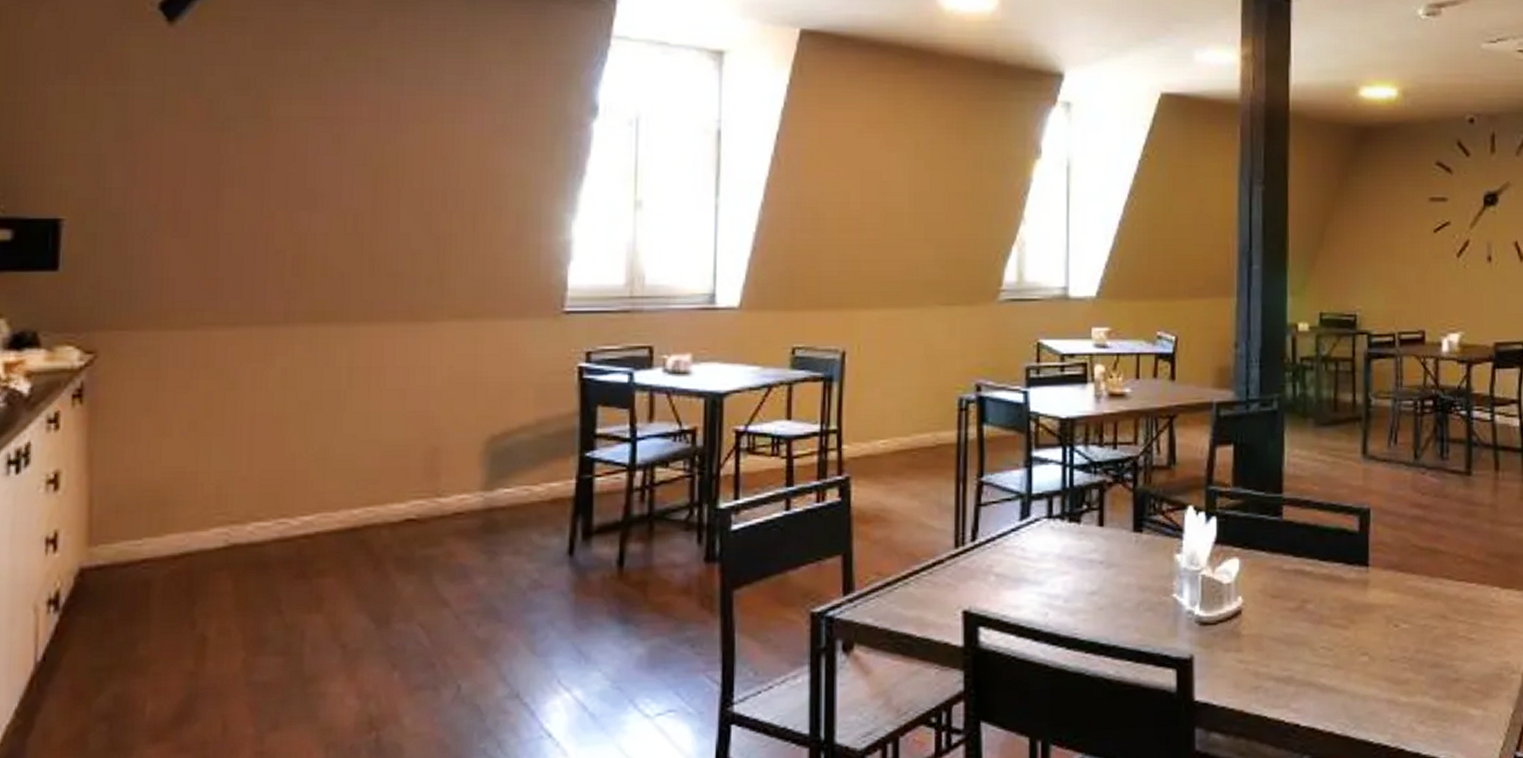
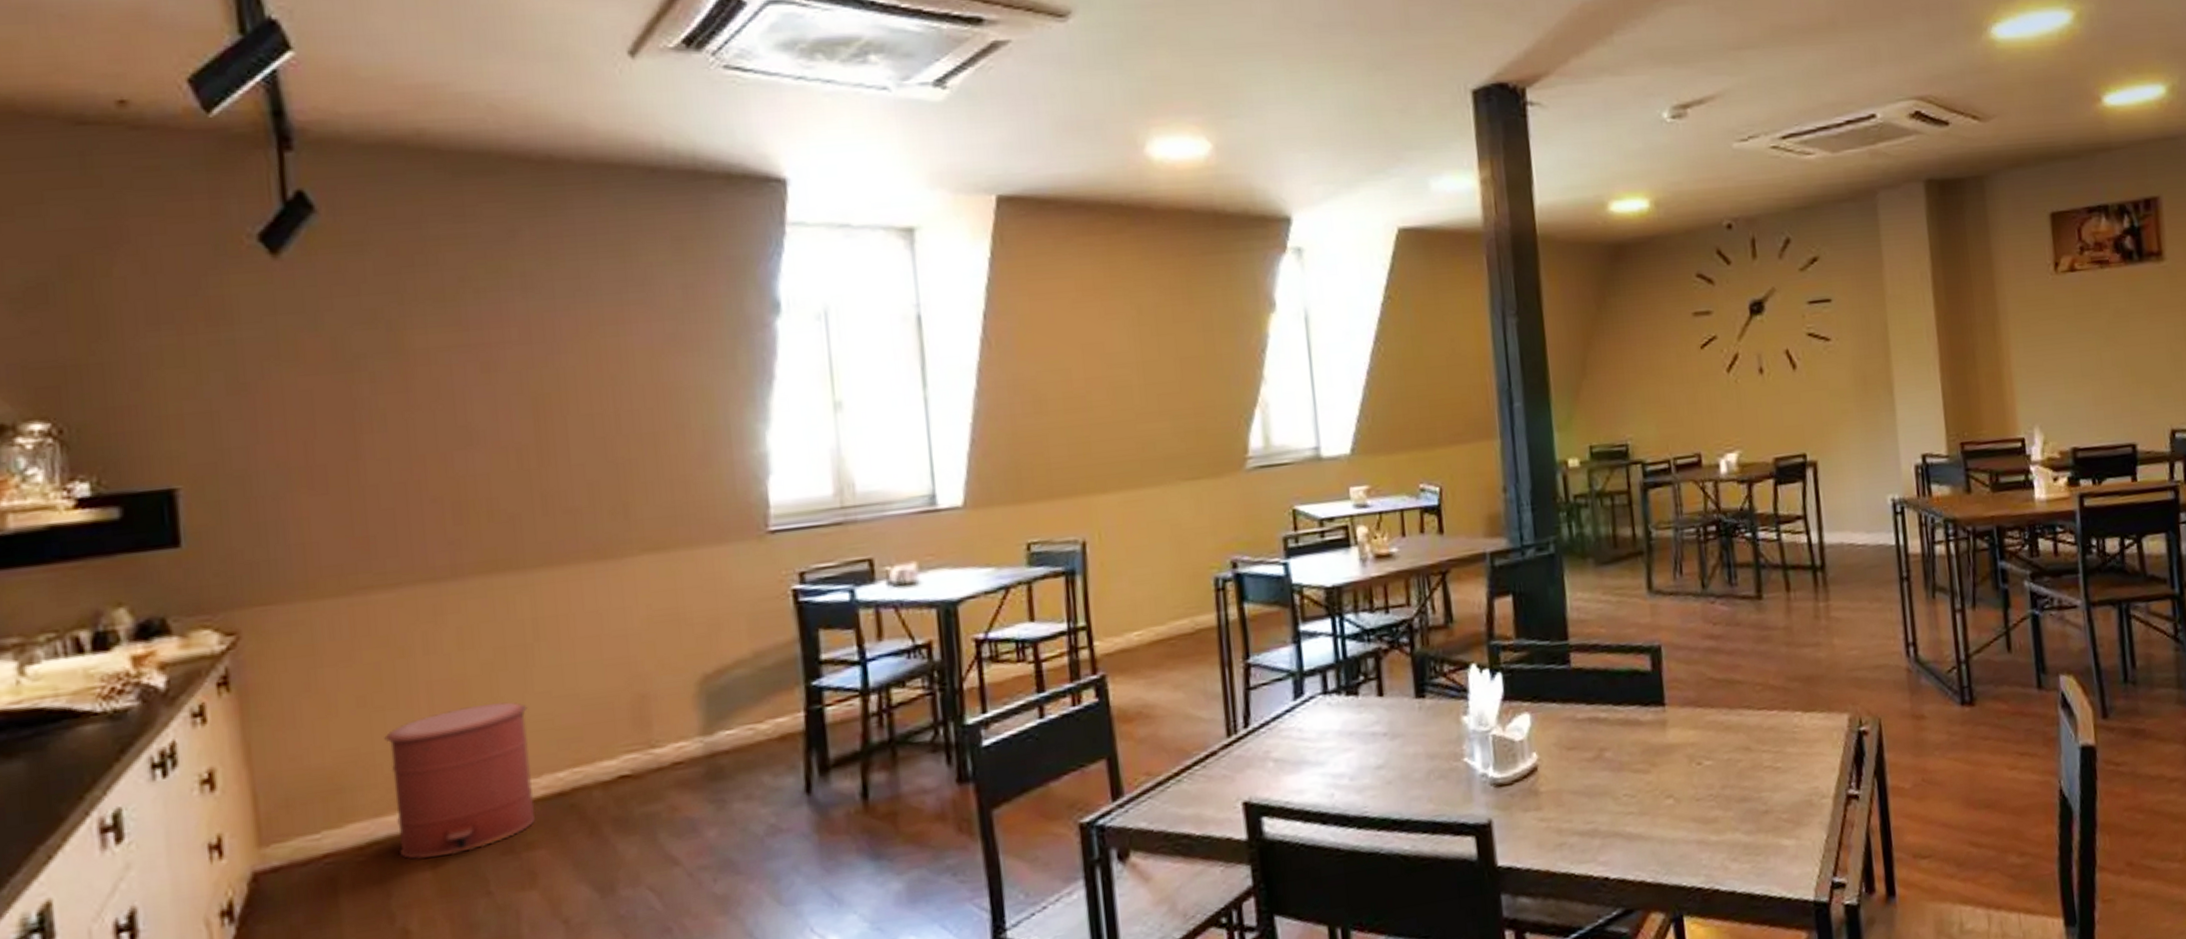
trash can: none [208,439,334,573] -> present [384,701,536,859]

